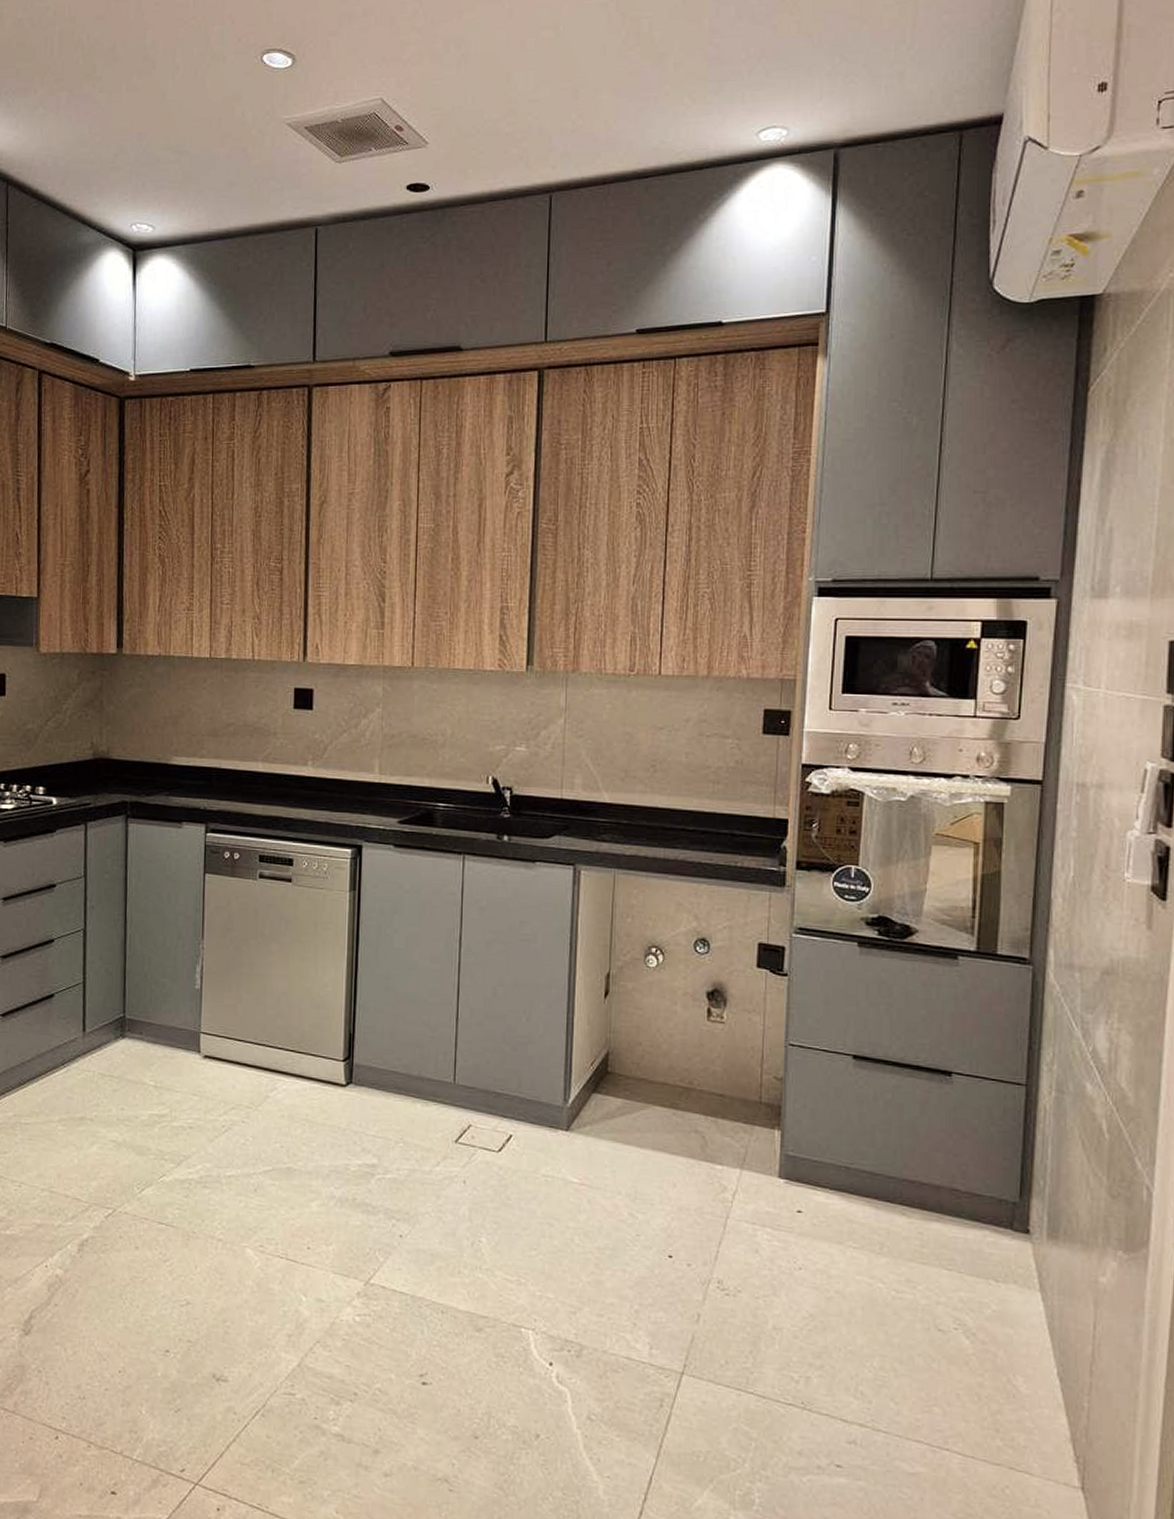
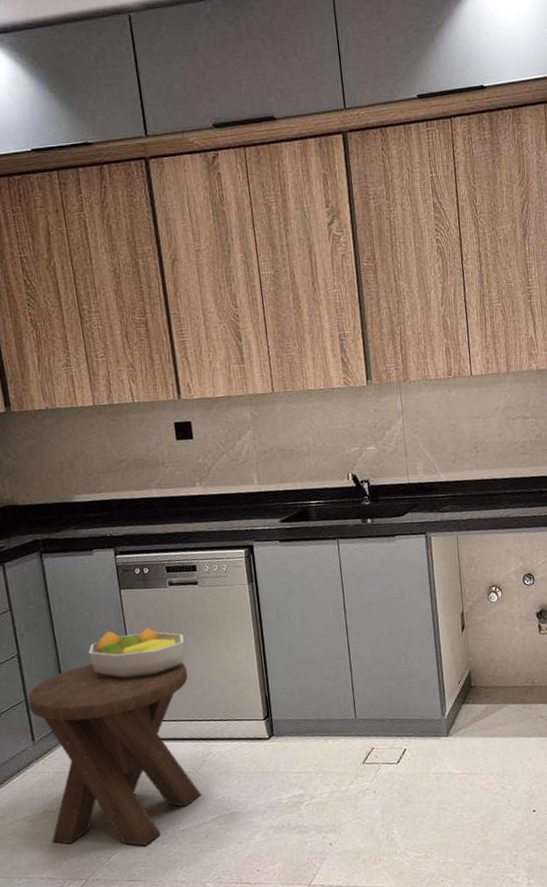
music stool: none [84,954,265,1186] -> present [28,662,202,846]
fruit bowl: none [159,919,266,982] -> present [88,627,184,679]

